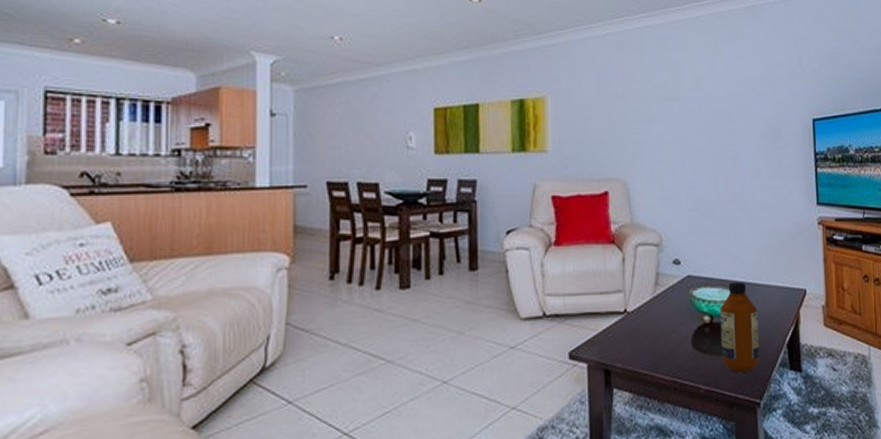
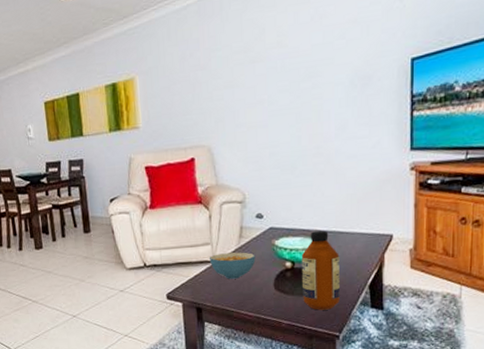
cereal bowl: none [620,302,672,335] -> present [209,252,256,279]

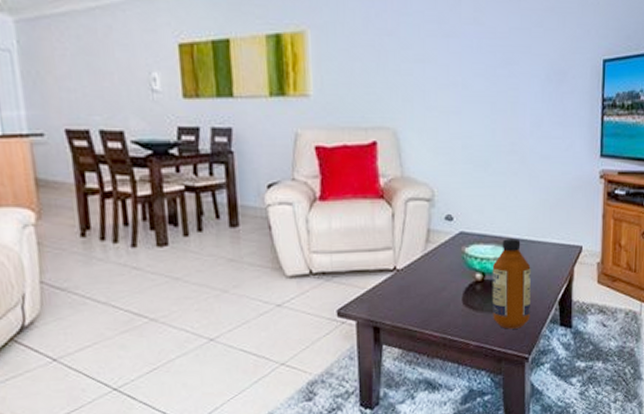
cereal bowl: present [209,252,256,279] -> none [390,259,443,292]

